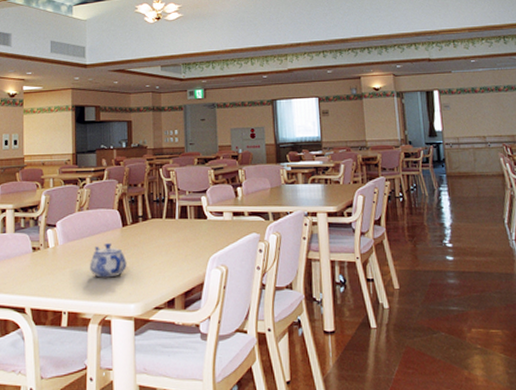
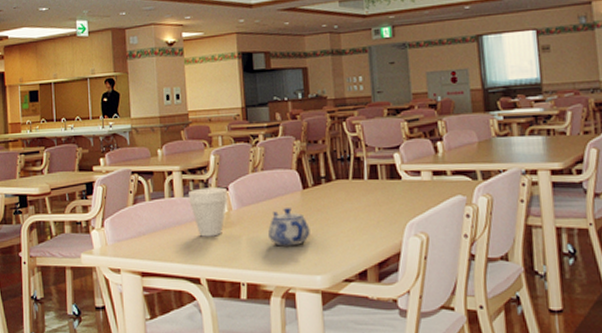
cup: none [20,224,55,269] -> present [189,187,228,237]

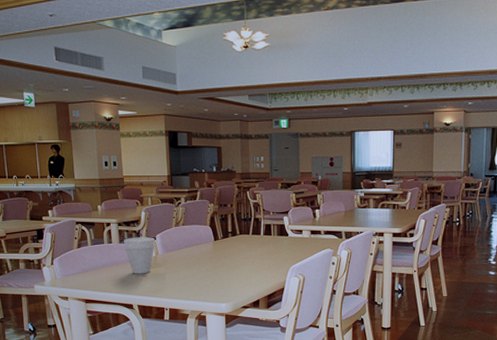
teapot: present [268,208,310,247] -> none [187,254,219,282]

